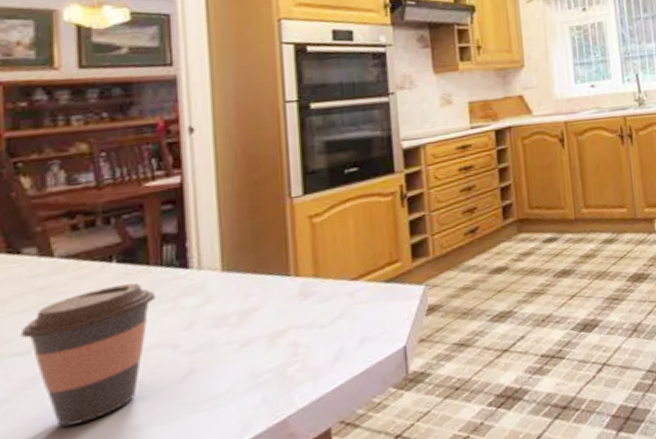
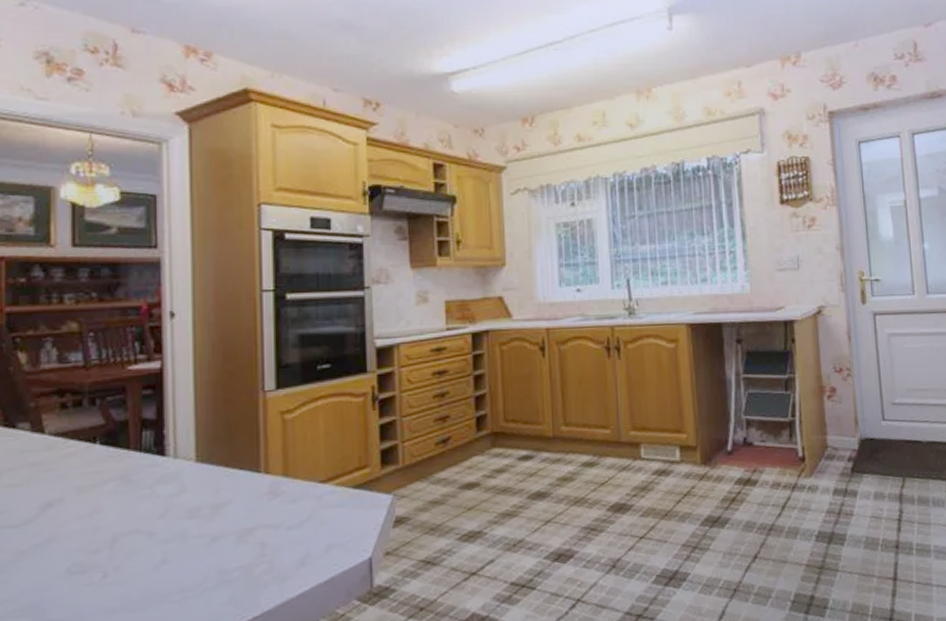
coffee cup: present [20,283,157,427] -> none [13,465,135,603]

